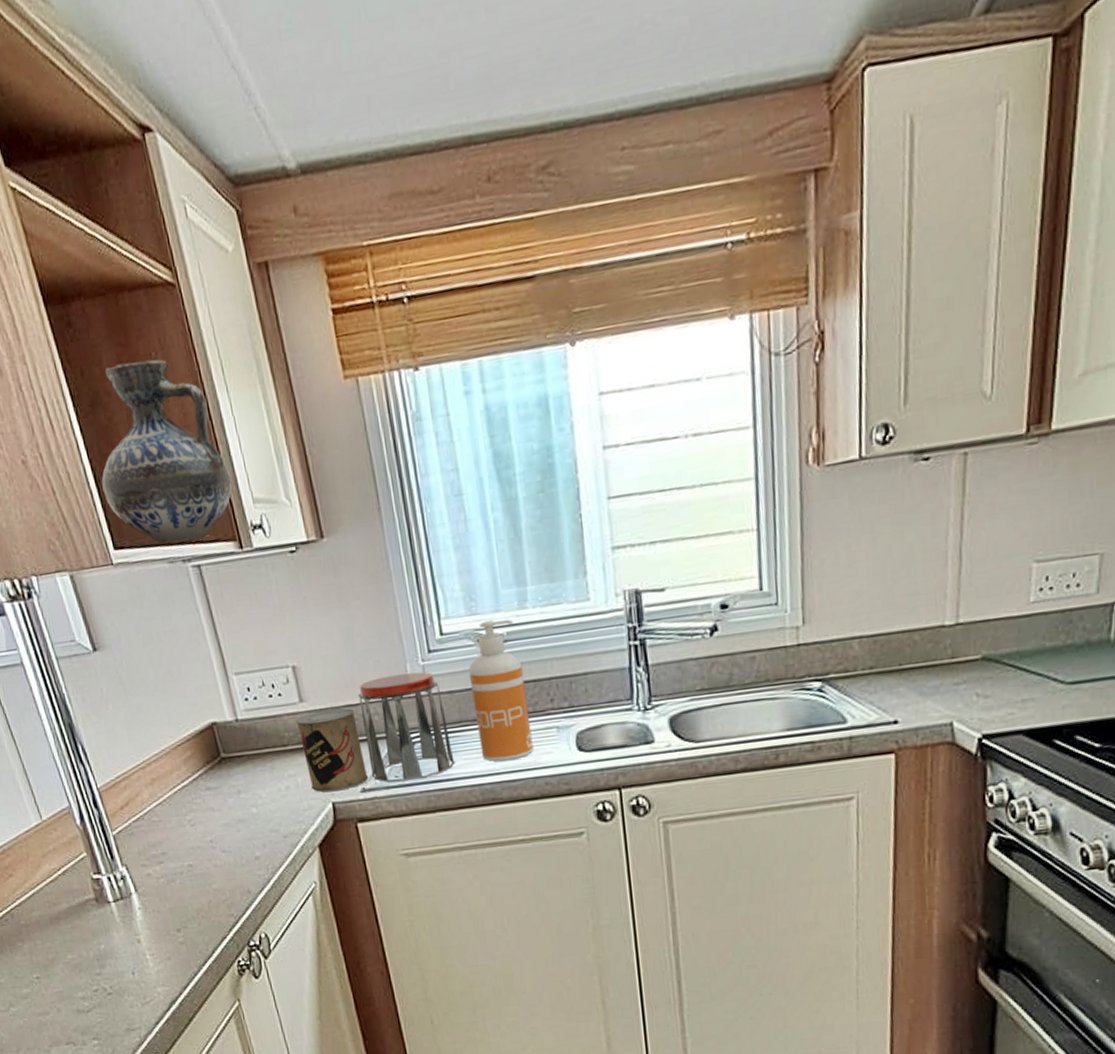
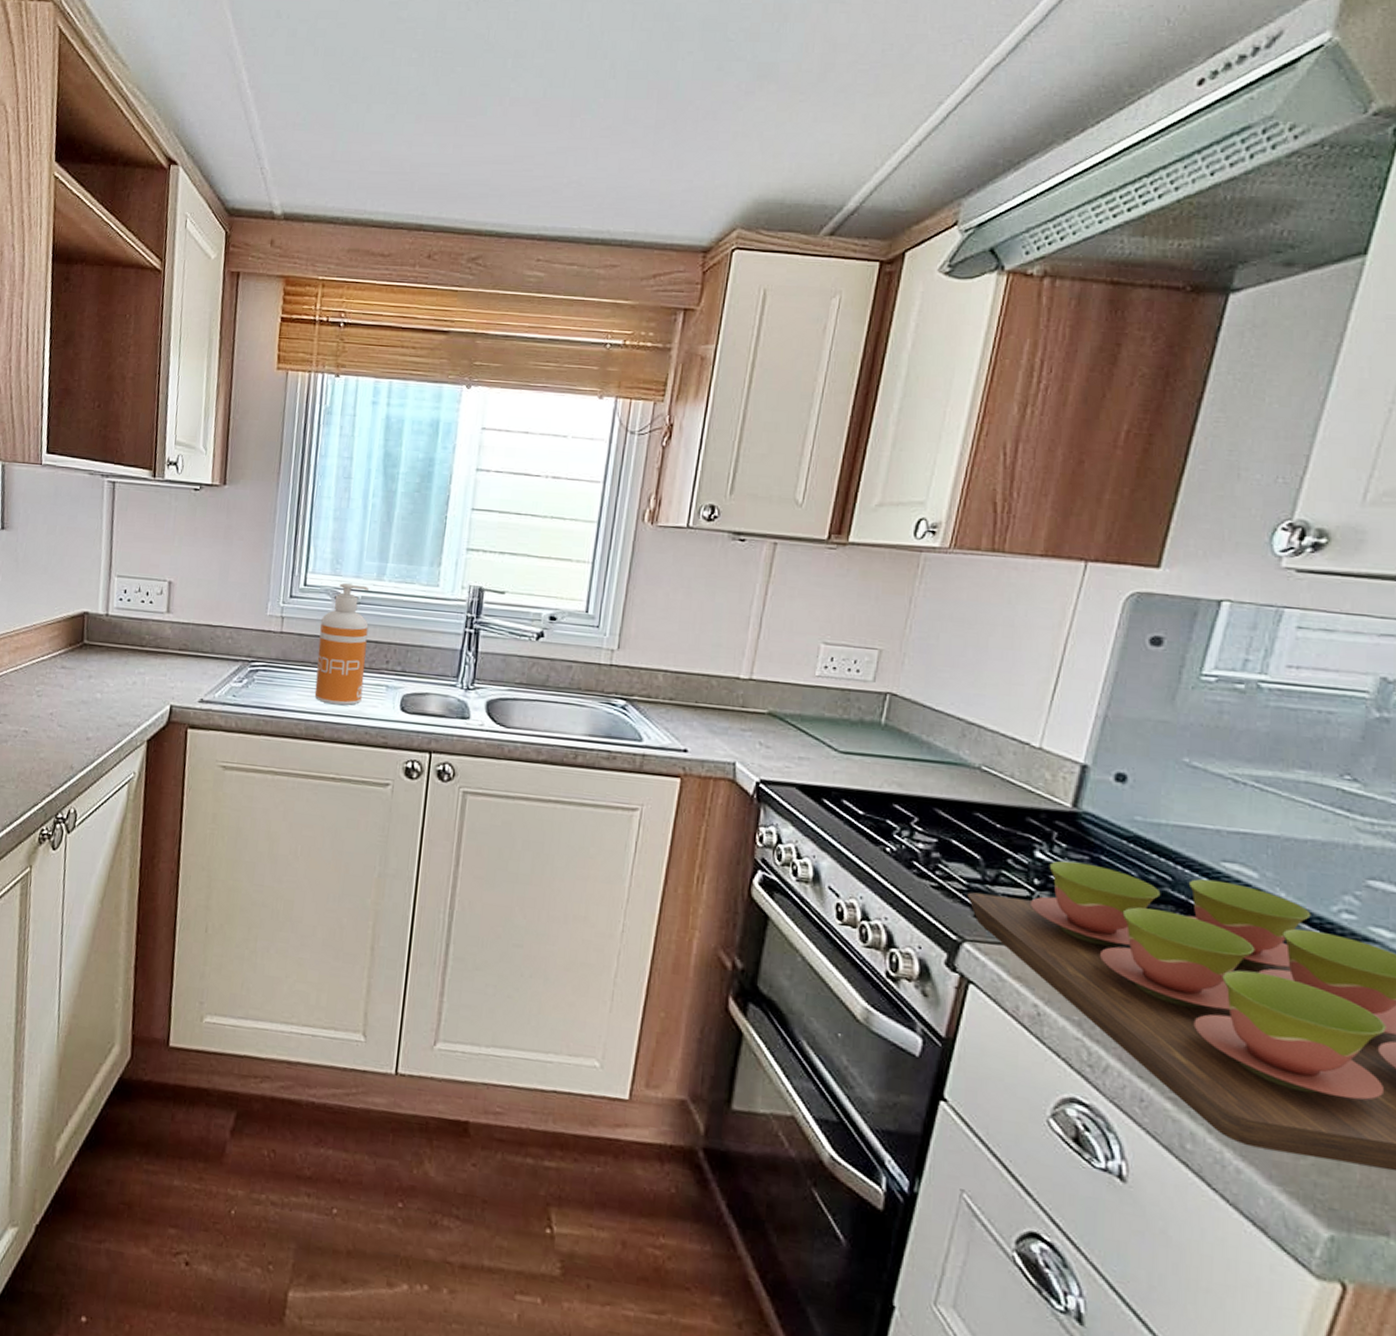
ceramic jug: present [101,359,232,543] -> none [52,316,163,462]
tin can: present [296,708,369,792] -> none [156,624,212,697]
jar: present [358,671,455,782] -> none [212,608,292,703]

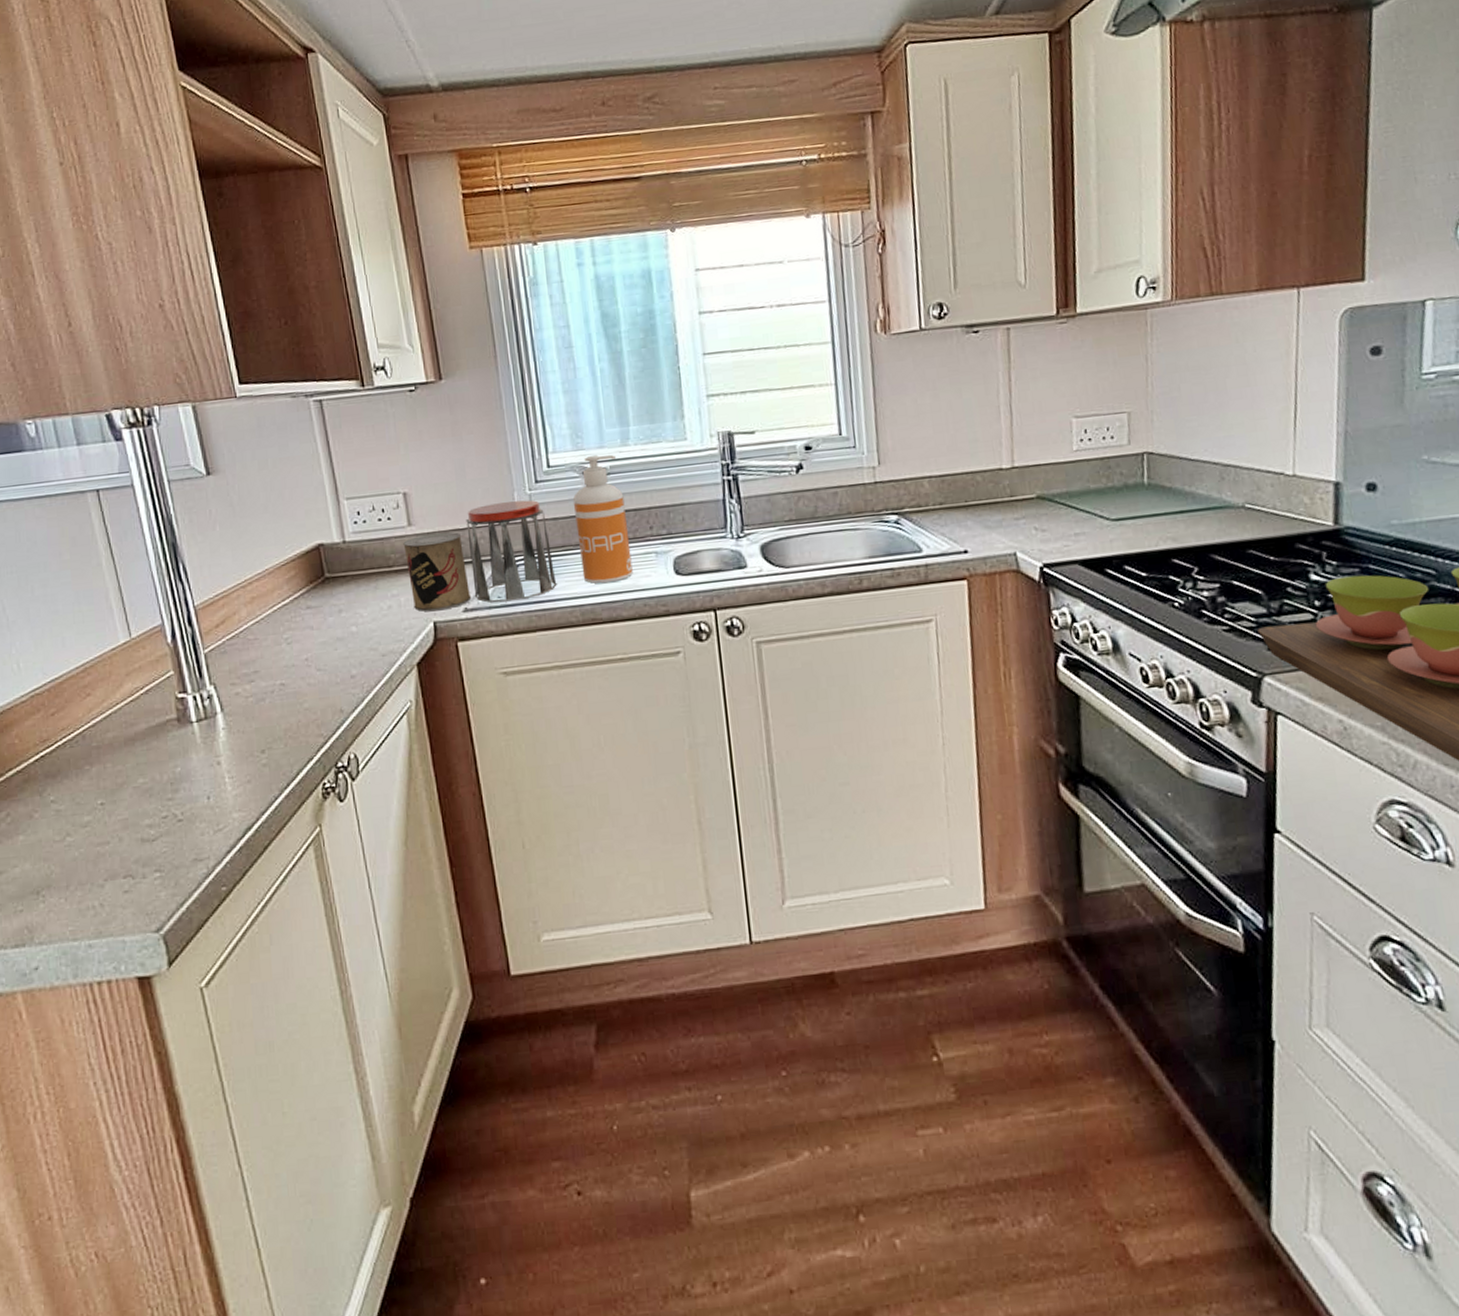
tin can: none [156,624,212,697] -> present [403,532,472,612]
jar: none [212,608,292,703] -> present [466,500,557,603]

